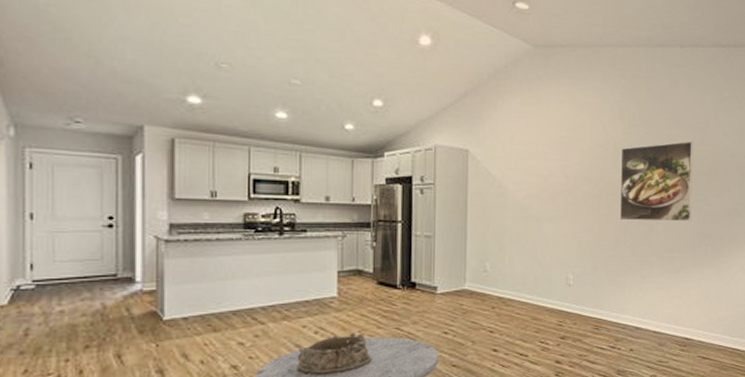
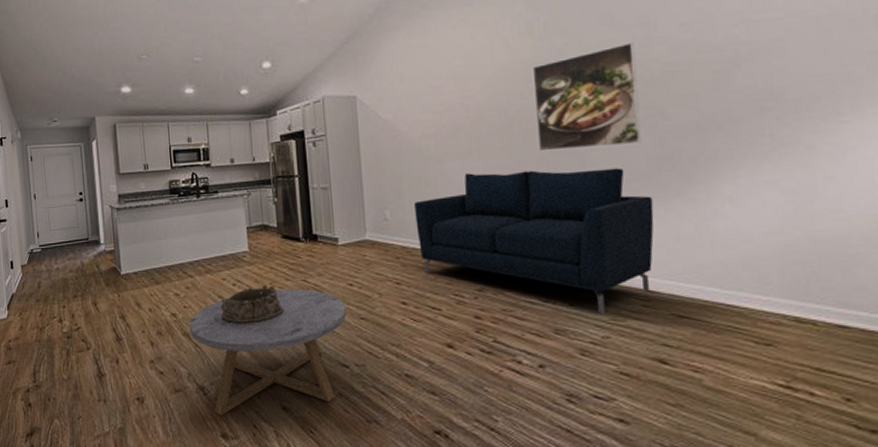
sofa: none [513,234,694,357] -> present [414,168,654,314]

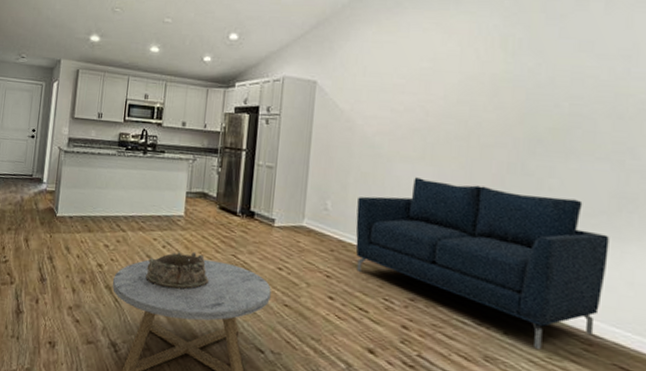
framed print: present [532,42,641,151] -> none [496,73,612,178]

